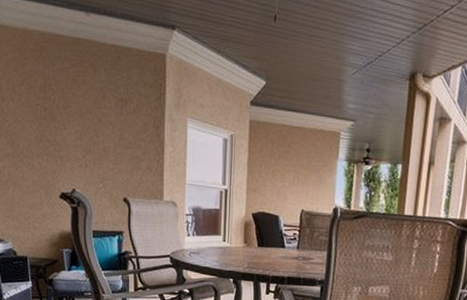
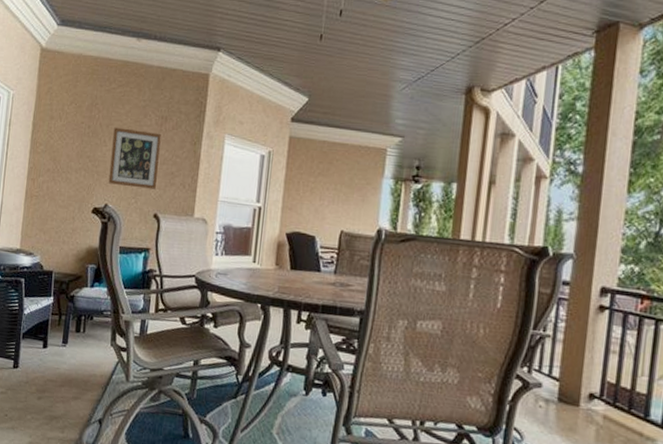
wall art: none [72,110,124,174] -> present [108,127,161,190]

